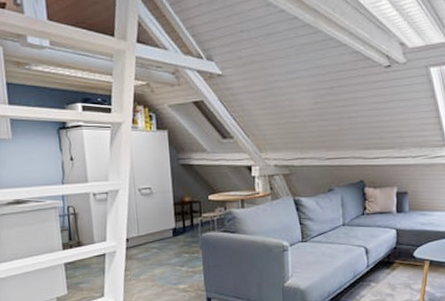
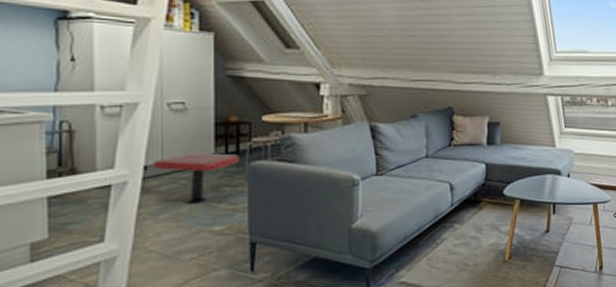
pedestal table: none [132,227,194,267] -> present [152,153,239,203]

